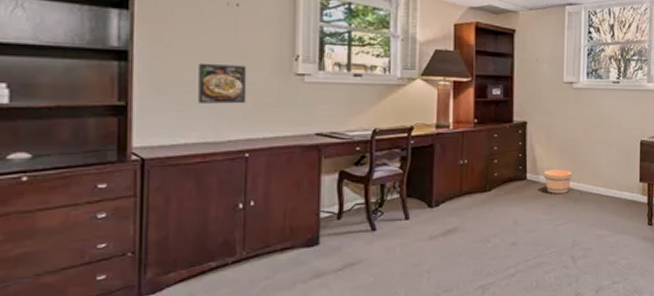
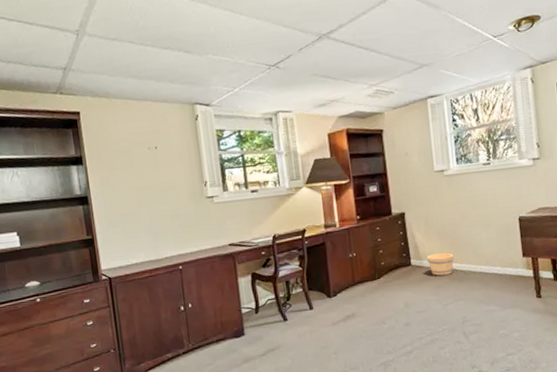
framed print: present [198,62,247,104] -> none [136,196,174,231]

